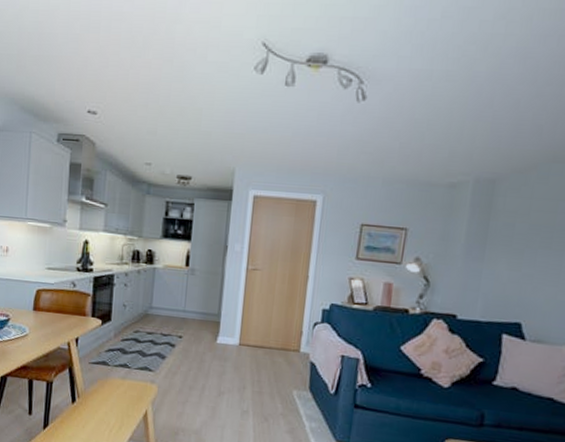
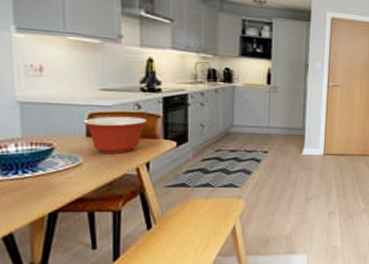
mixing bowl: none [31,293,80,328] -> present [82,116,148,154]

